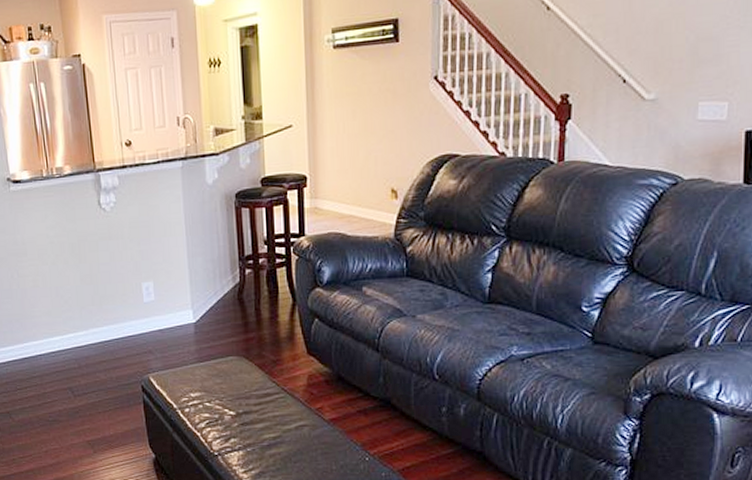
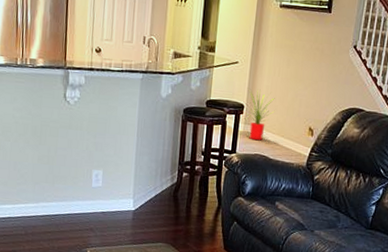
house plant: none [307,154,344,217] -> present [246,88,275,141]

